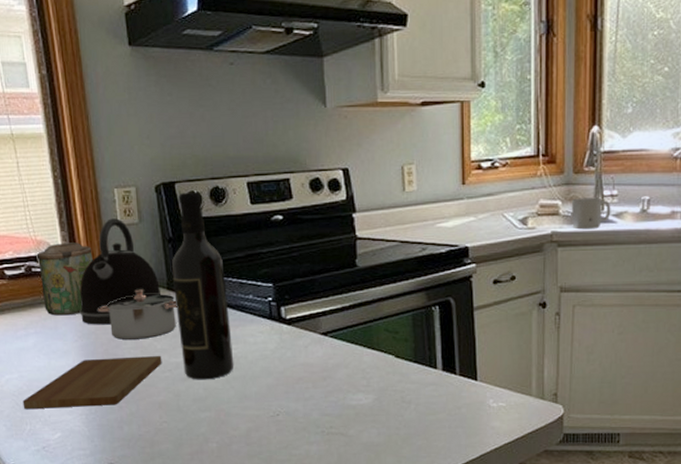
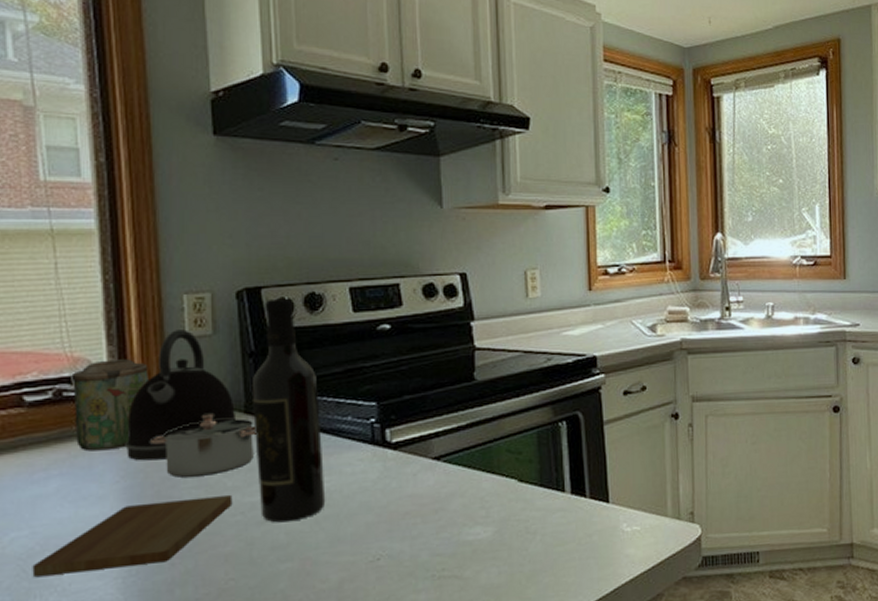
mug: present [571,197,611,230] -> none [699,304,738,337]

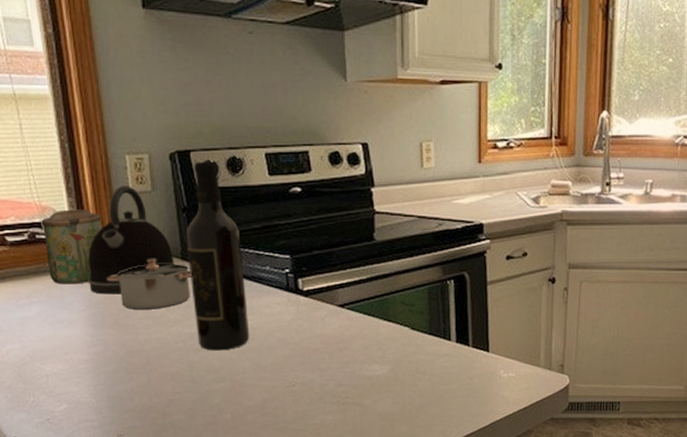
cutting board: present [32,494,233,578] -> none [25,325,175,381]

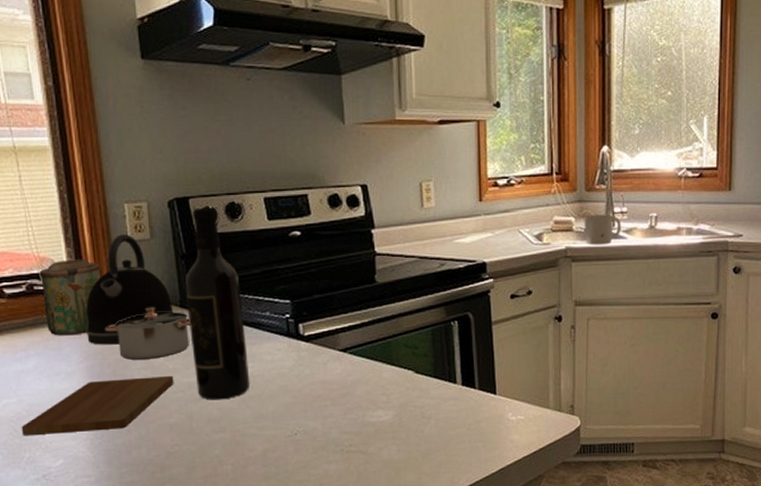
cutting board: none [25,325,175,381] -> present [21,375,174,436]
mug: none [580,179,617,210] -> present [584,214,622,245]

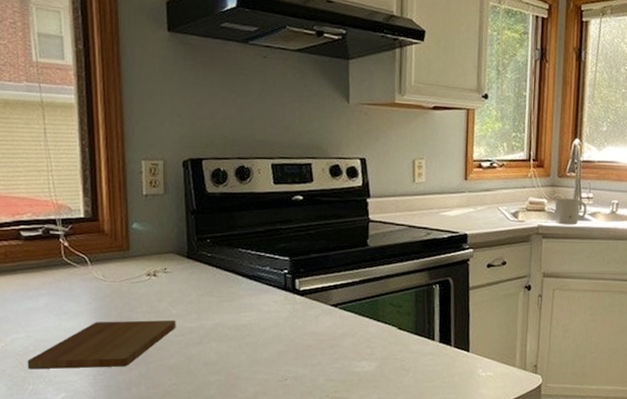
canister: present [39,259,101,336] -> none [56,208,114,278]
kettle: present [85,234,173,345] -> none [96,188,180,289]
cooking pot: present [105,306,191,360] -> none [115,255,196,304]
wine bottle: present [184,207,250,400] -> none [192,169,247,345]

